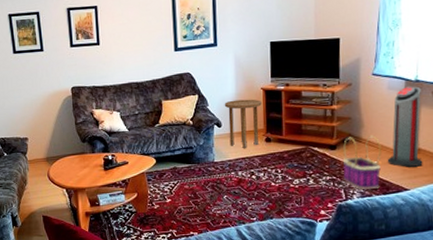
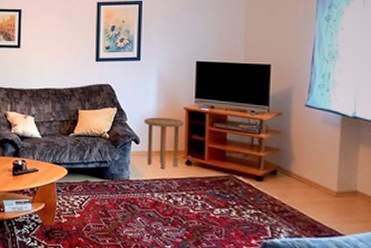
basket: present [342,135,381,190] -> none [269,169,313,230]
air purifier: present [387,86,423,167] -> none [319,123,360,211]

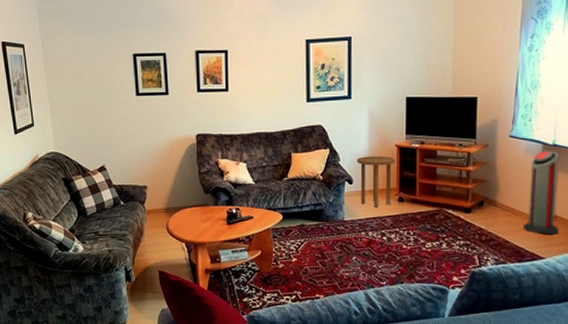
air purifier: none [319,123,360,211] -> present [522,151,559,235]

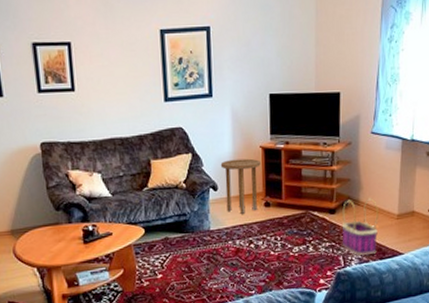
basket: none [477,200,517,257] -> present [341,198,379,256]
air purifier: present [522,151,559,235] -> none [384,146,416,231]

